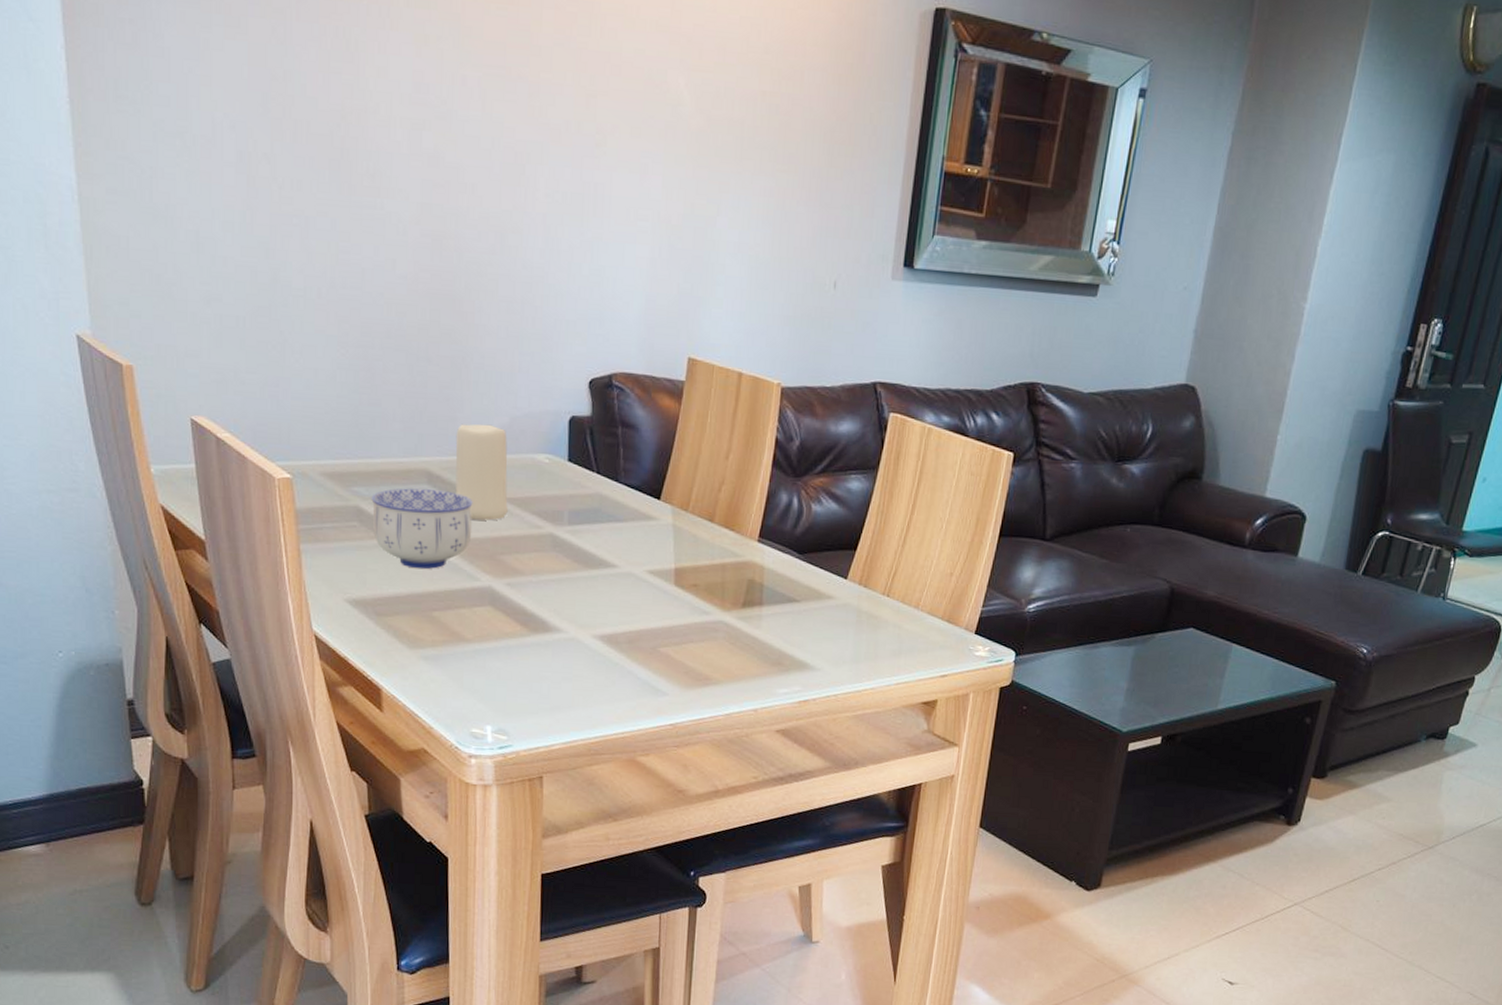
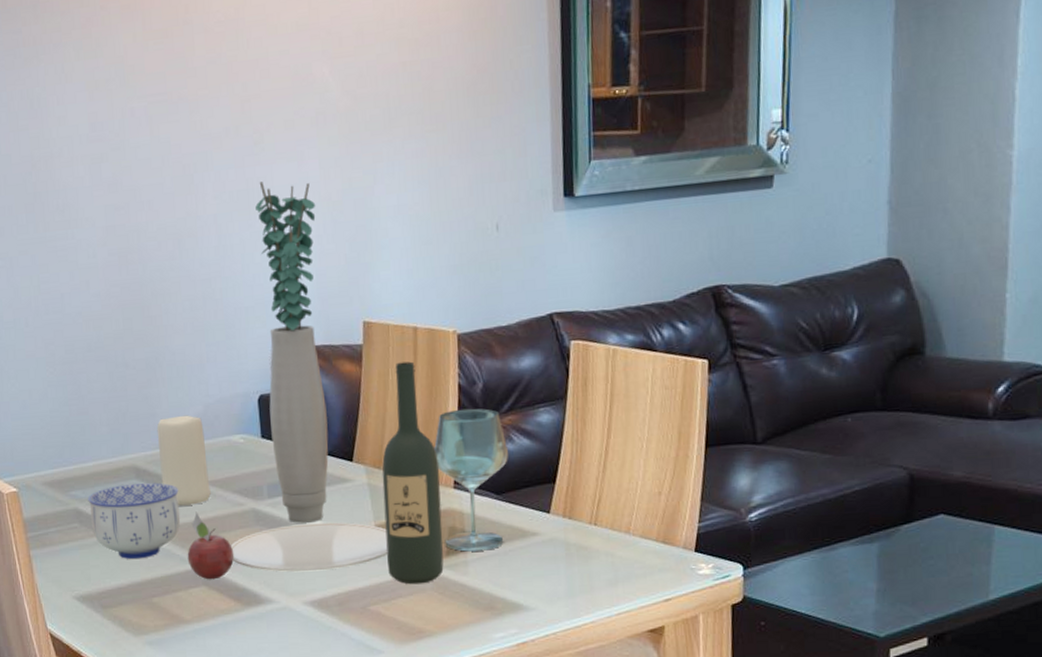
fruit: none [475,528,526,601] -> present [187,511,235,580]
plate: none [523,555,686,606] -> present [231,522,388,572]
vase: none [579,188,653,556] -> present [255,182,329,523]
wine bottle: none [683,406,746,632] -> present [382,361,444,585]
wine glass: none [742,463,816,607] -> present [434,408,508,552]

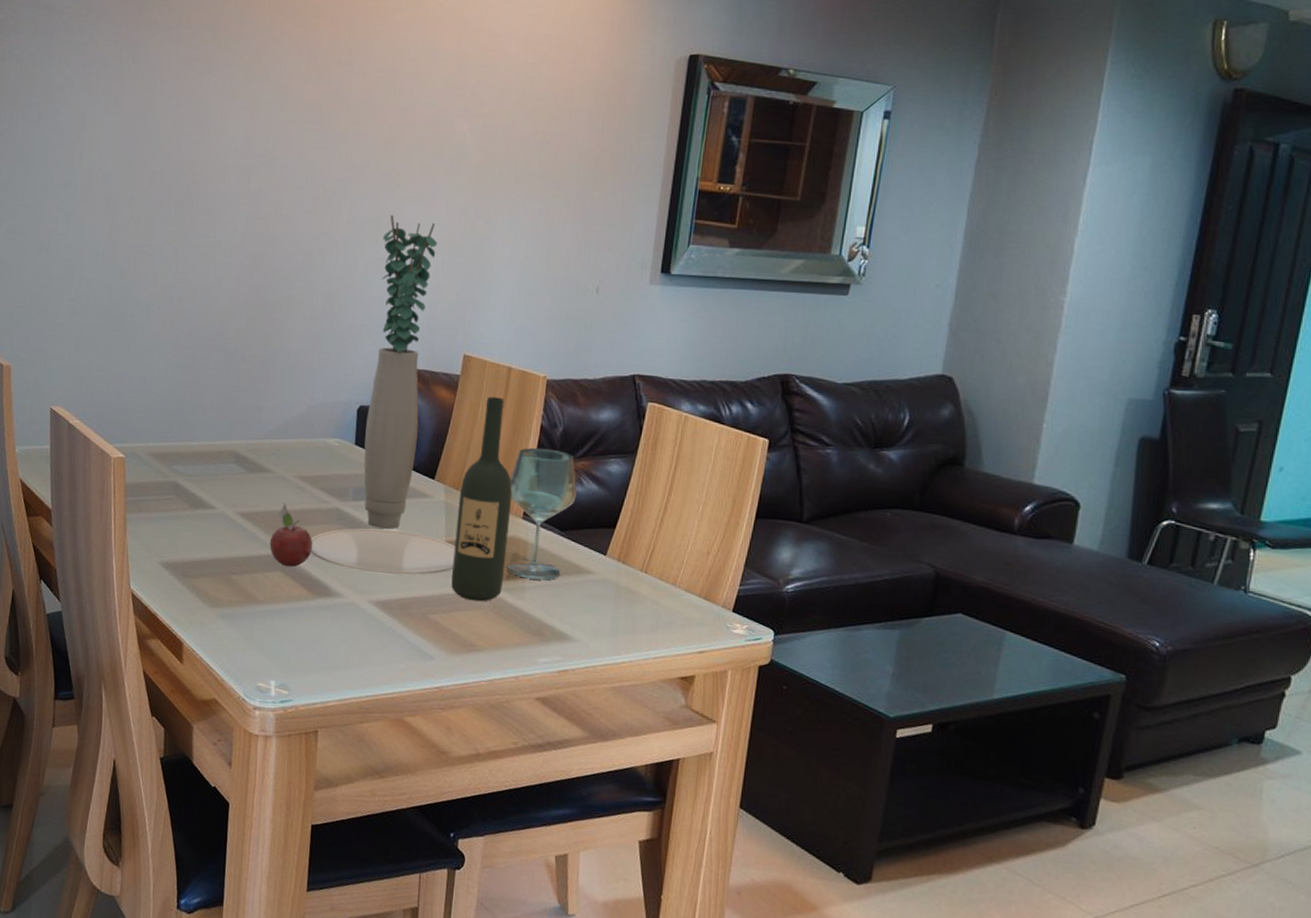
bowl: present [87,482,181,560] -> none [186,467,272,538]
candle: present [156,415,211,506] -> none [257,412,304,496]

